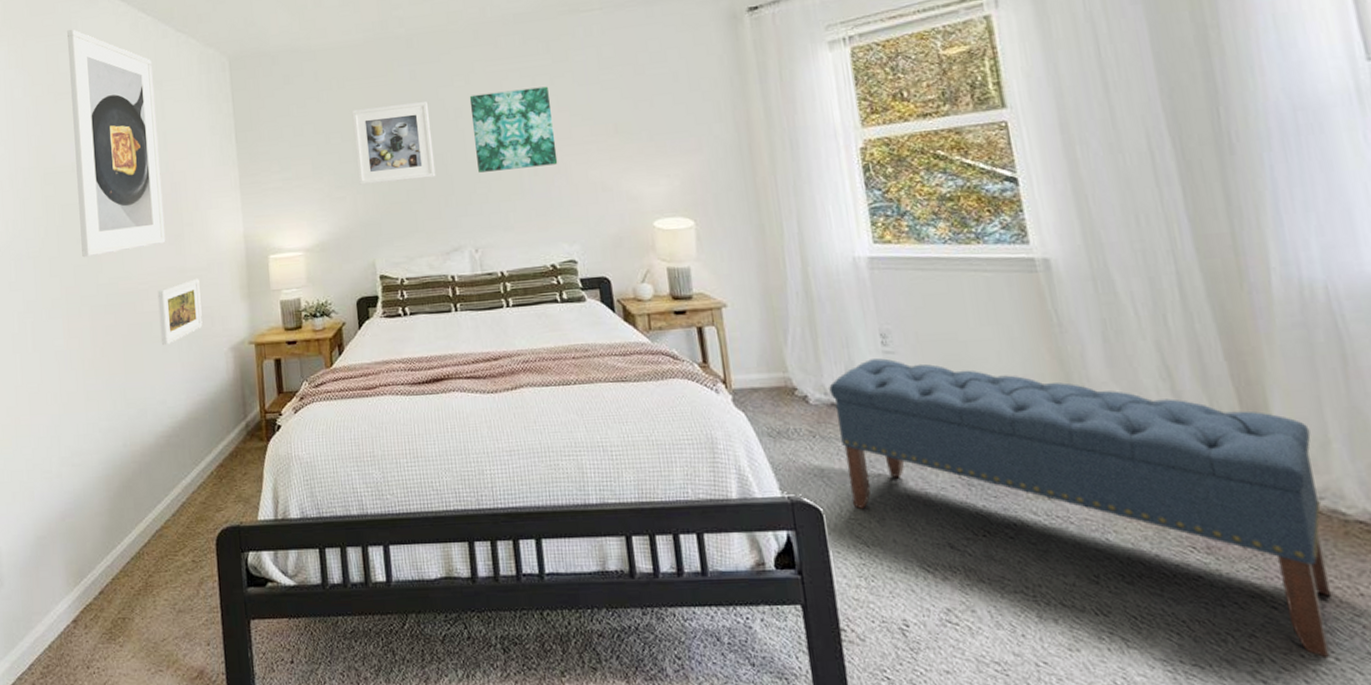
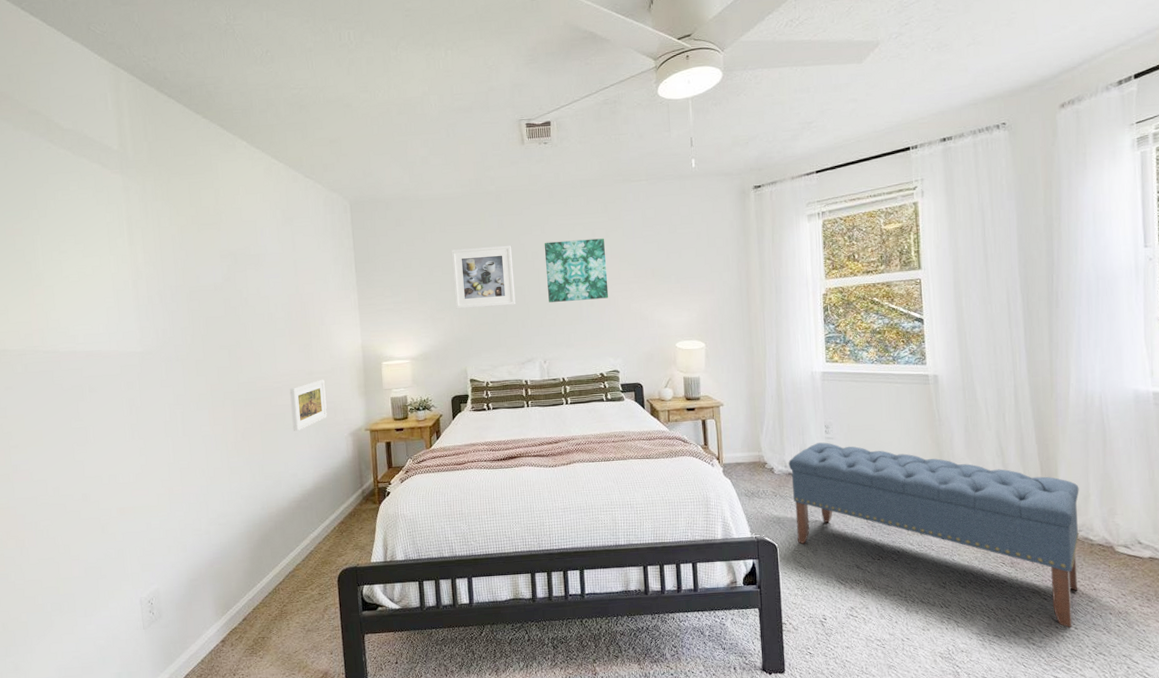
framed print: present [67,29,166,258] -> none [208,169,297,361]

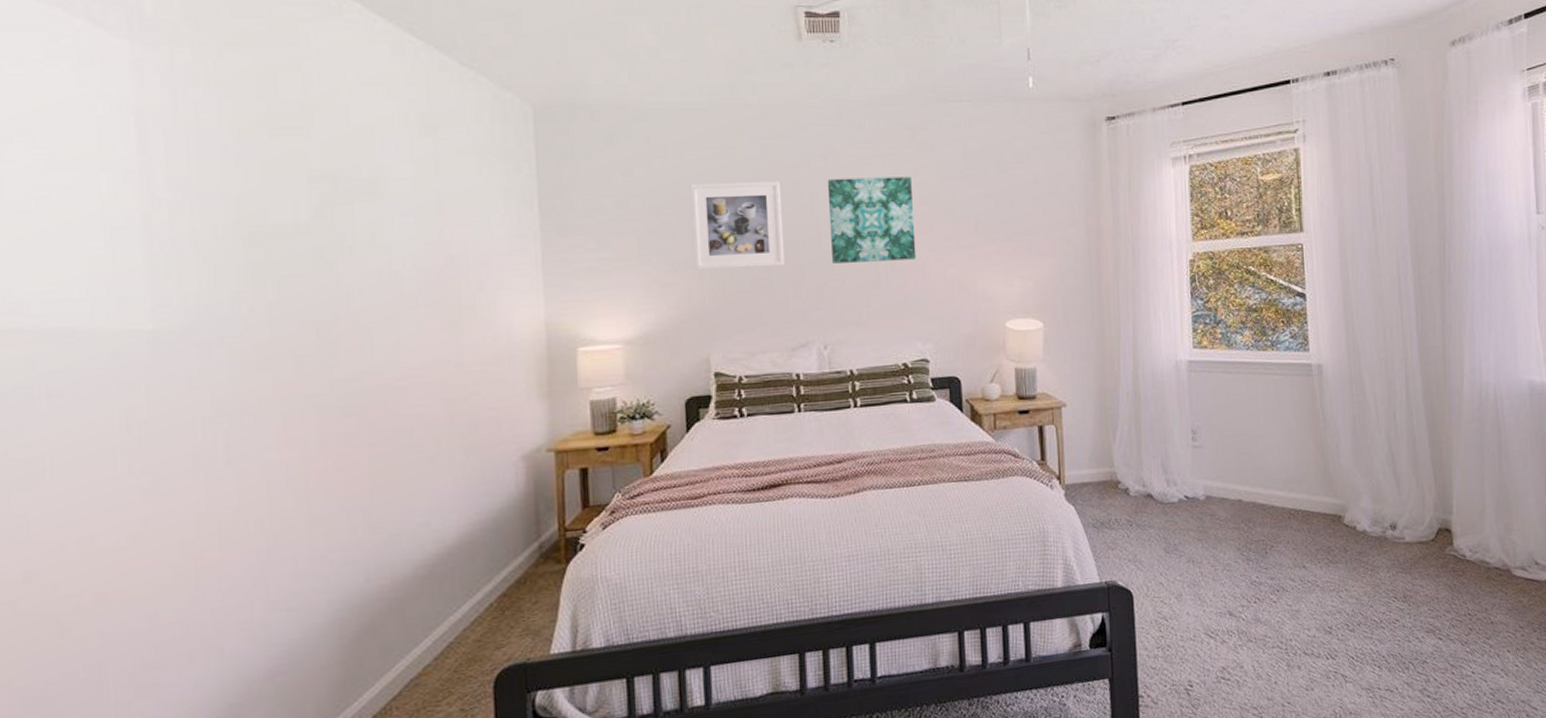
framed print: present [289,378,327,432] -> none [422,373,485,457]
bench: present [788,442,1079,628] -> none [1147,452,1475,673]

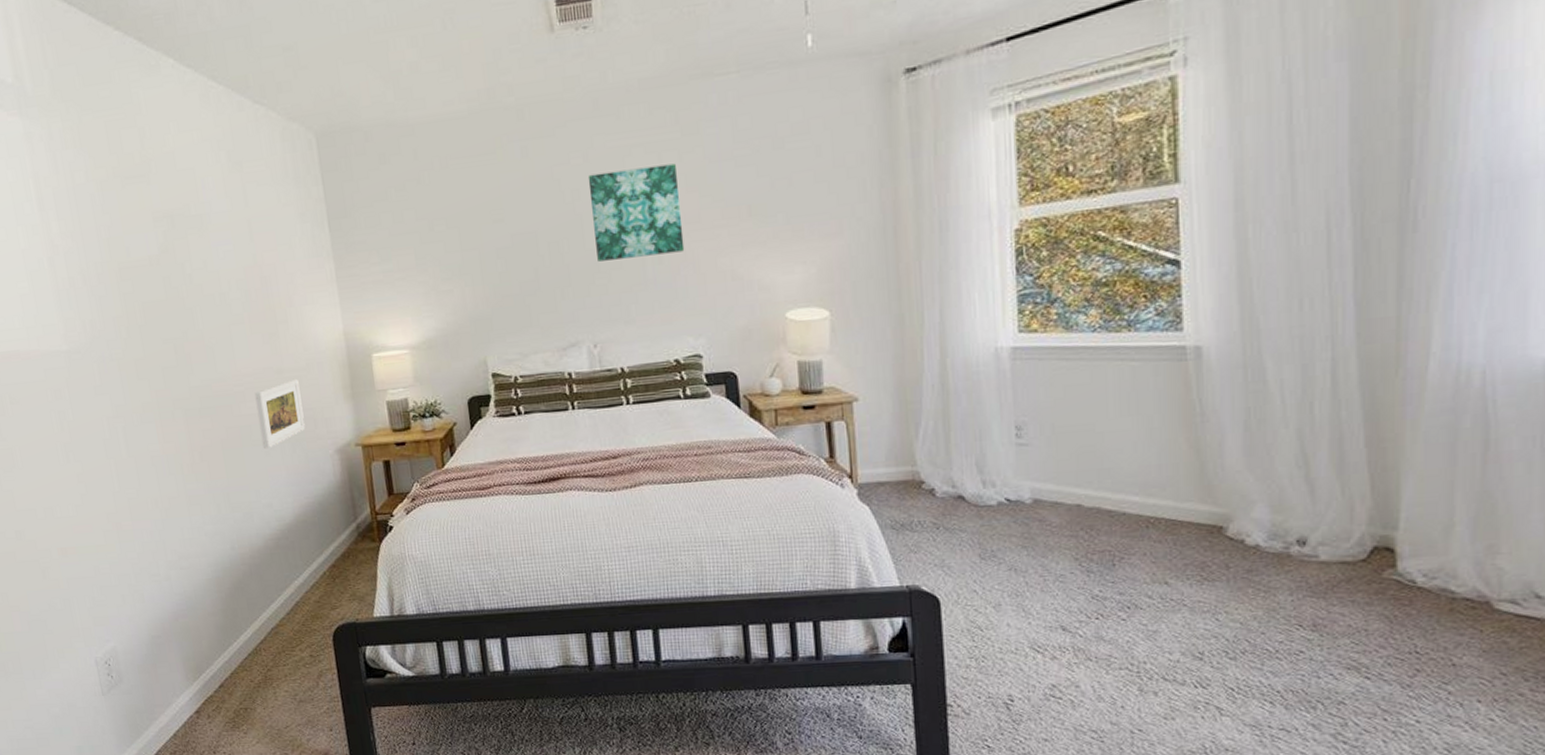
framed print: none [422,373,485,457] -> present [254,378,306,450]
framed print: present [690,180,785,270] -> none [456,181,551,277]

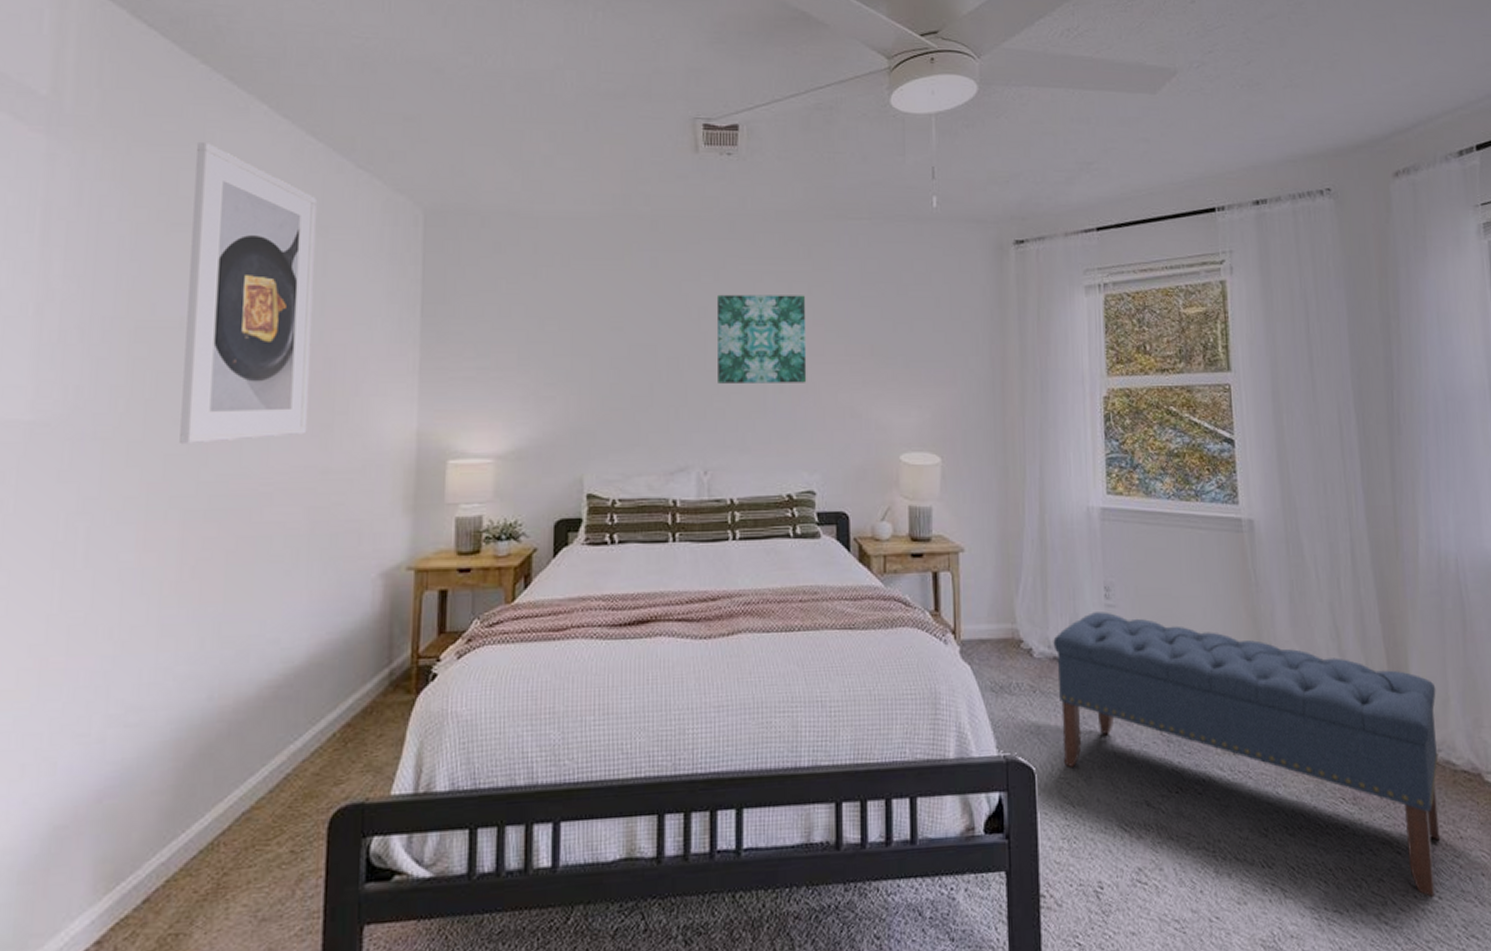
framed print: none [128,101,260,359] -> present [180,141,316,445]
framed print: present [254,378,306,450] -> none [283,482,348,568]
bench: none [957,450,1436,721] -> present [1053,612,1441,898]

